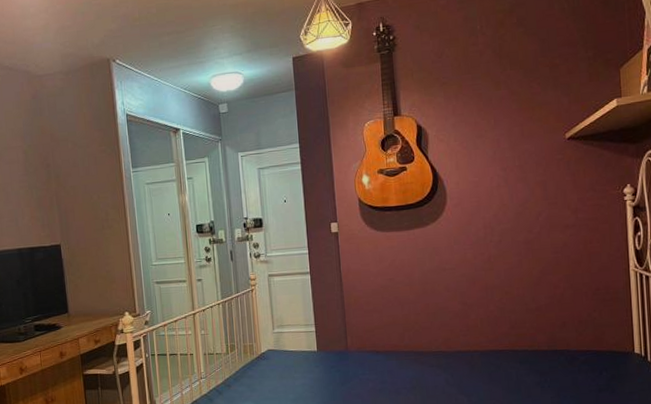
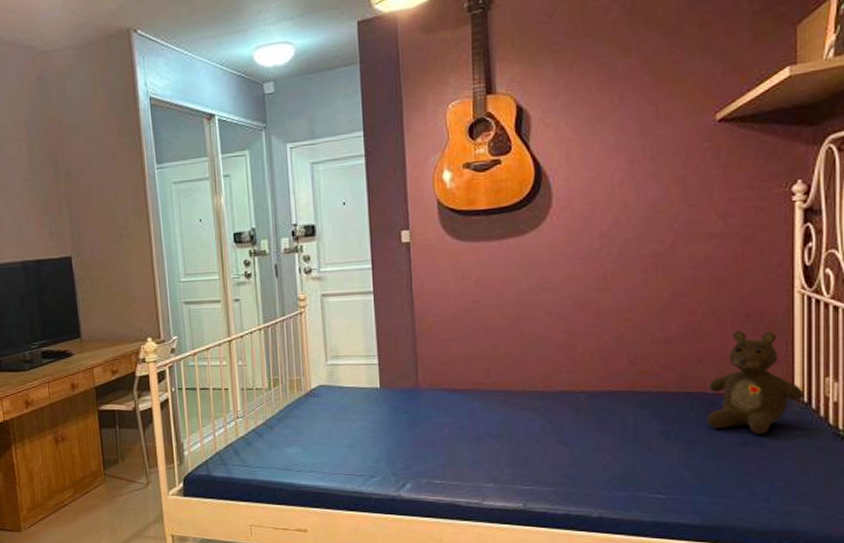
teddy bear: none [571,301,642,383] -> present [706,331,804,435]

